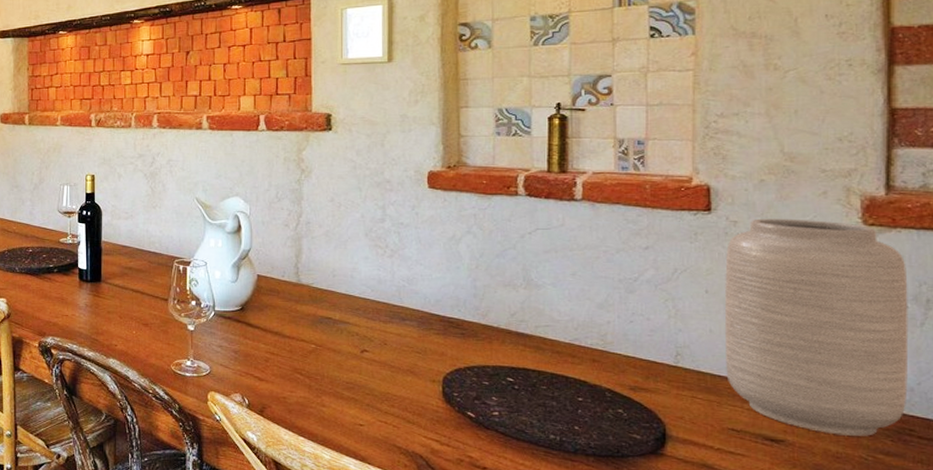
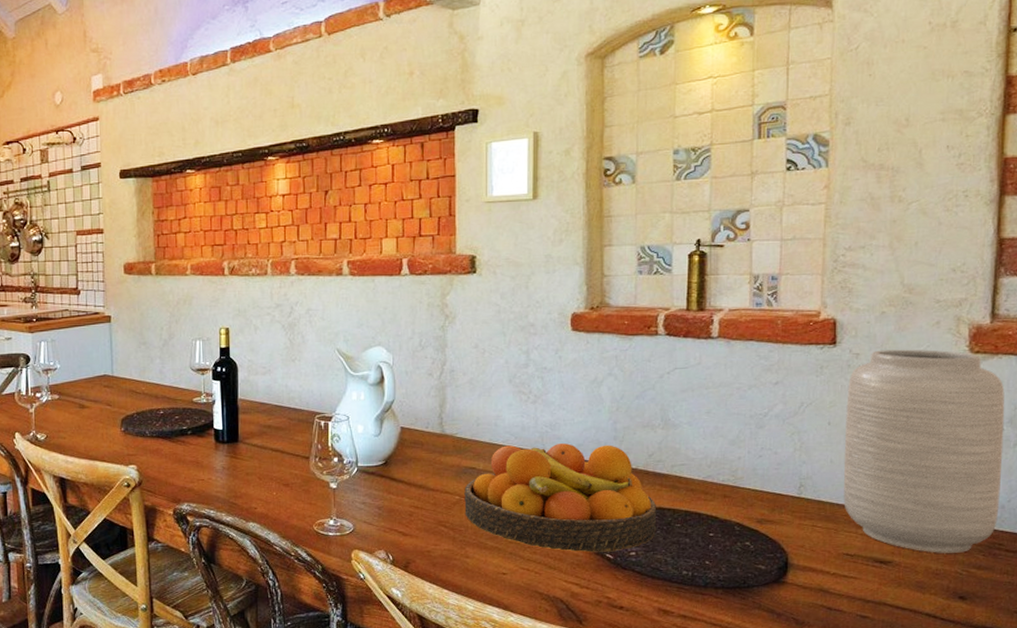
fruit bowl: none [320,297,521,410] -> present [464,443,657,553]

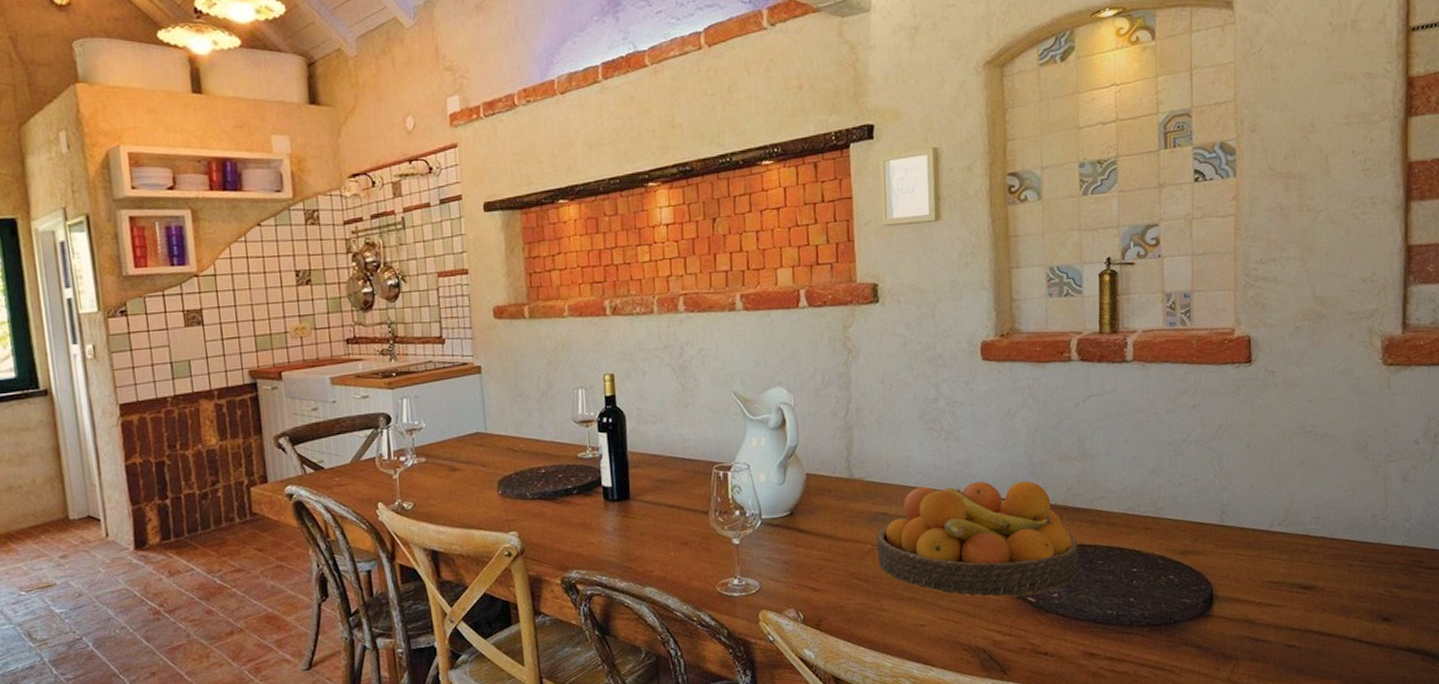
vase: present [843,349,1005,553] -> none [1264,364,1420,575]

